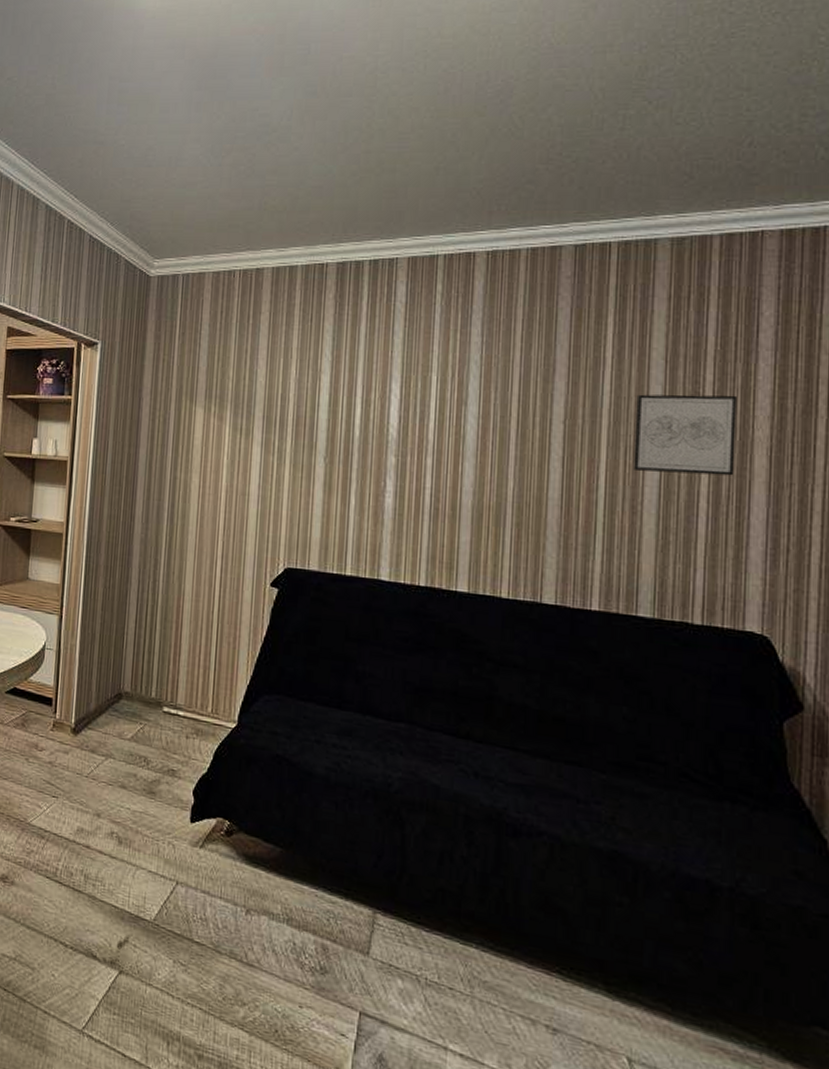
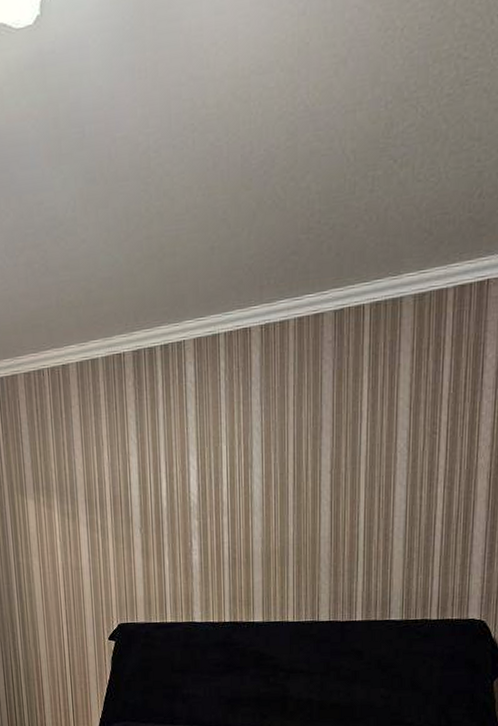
wall art: present [632,394,738,476] -> none [384,431,466,505]

